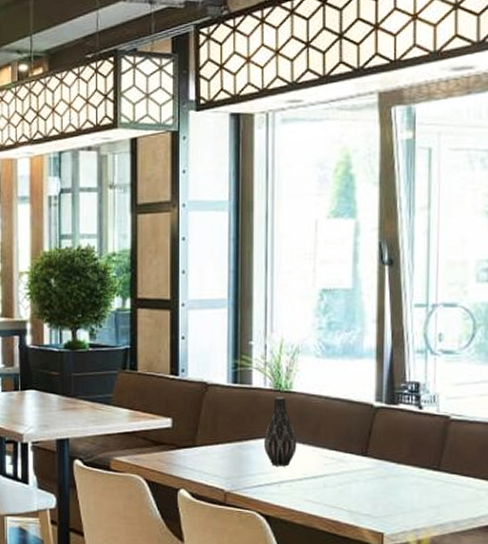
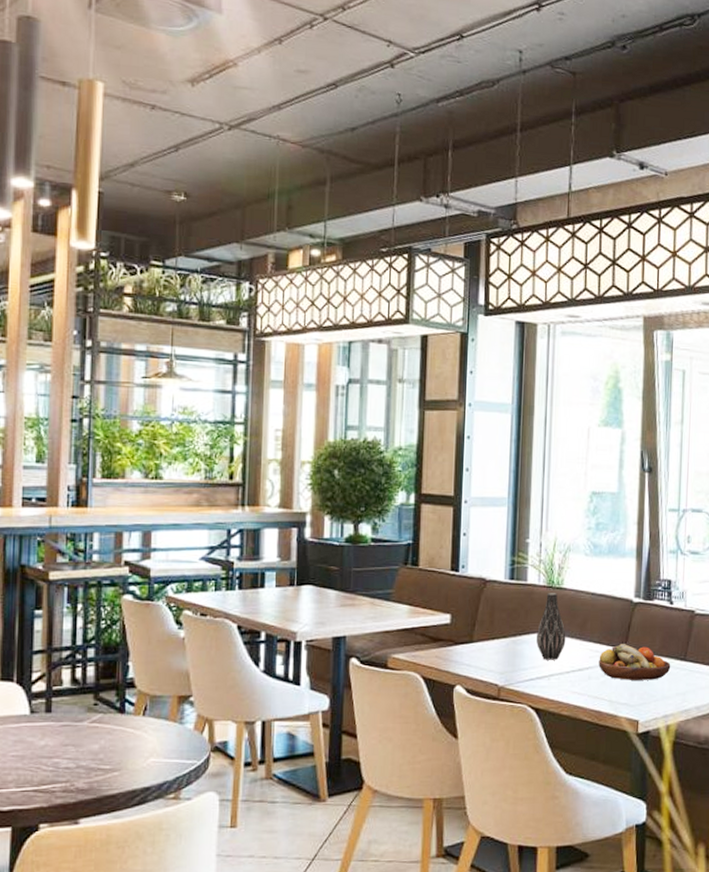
fruit bowl: none [335,451,421,491] -> present [599,644,671,680]

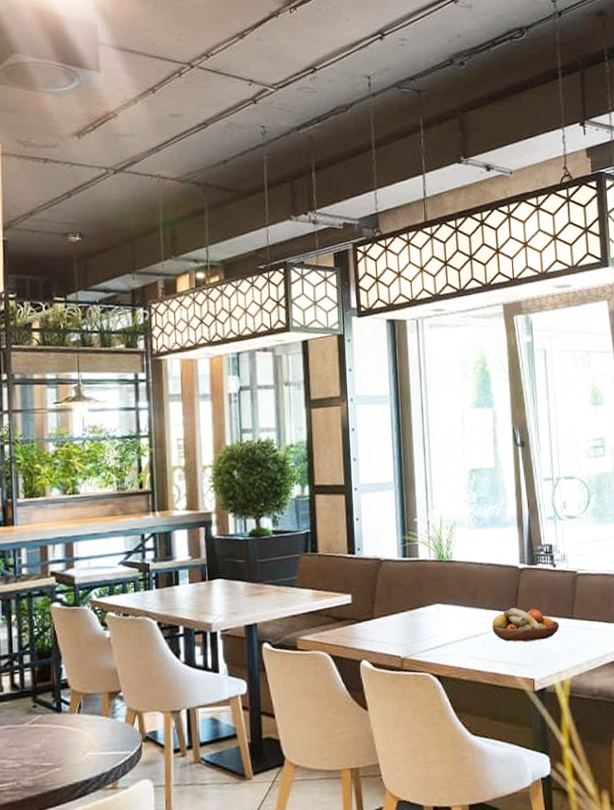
vase: present [537,593,566,660] -> none [432,566,460,630]

